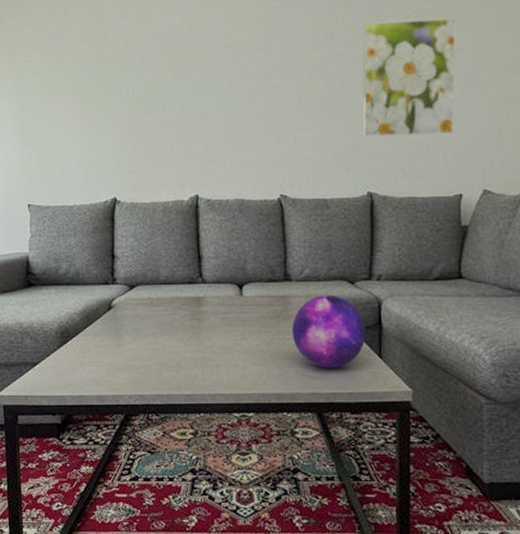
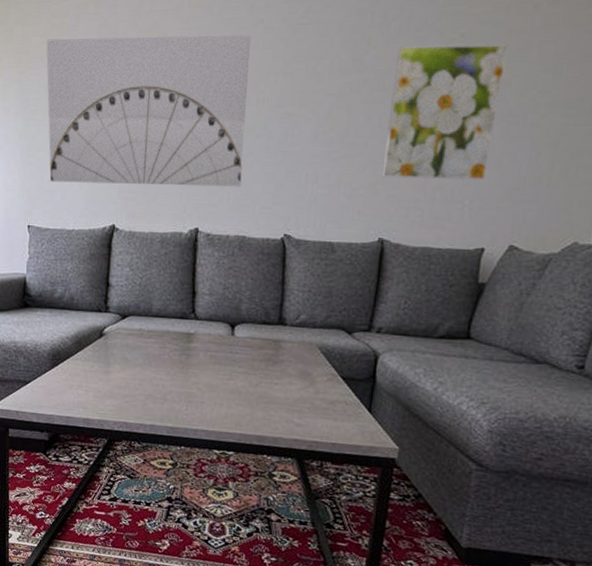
wall art: none [37,18,235,161] -> present [46,35,251,187]
decorative orb: present [292,294,366,368] -> none [281,342,359,418]

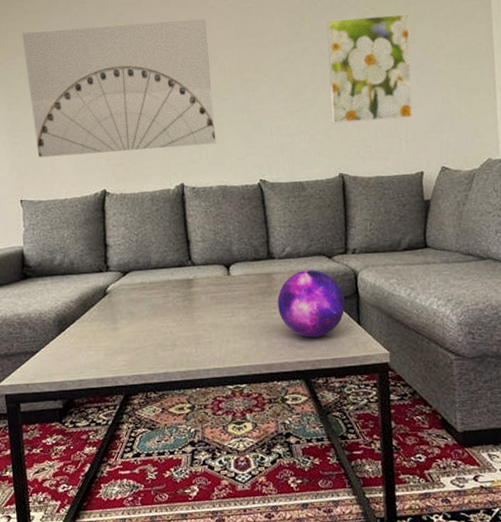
decorative orb: none [281,342,359,418] -> present [277,269,345,338]

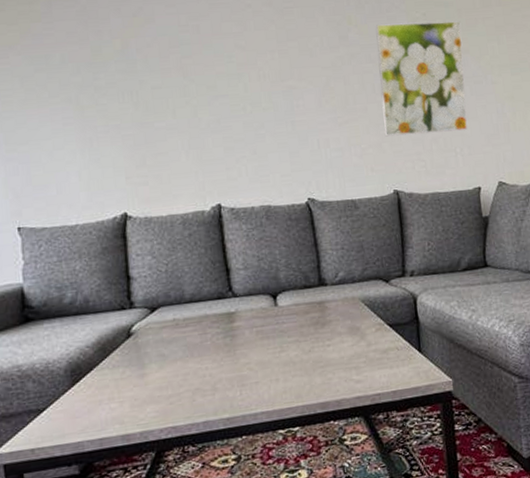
wall art: present [22,18,216,158] -> none [14,18,257,177]
decorative orb: present [277,269,345,338] -> none [331,295,405,370]

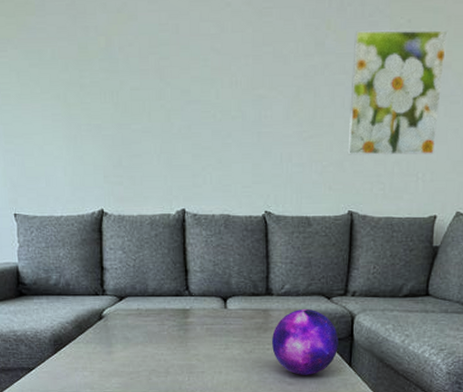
decorative orb: none [331,295,405,370] -> present [272,308,339,375]

